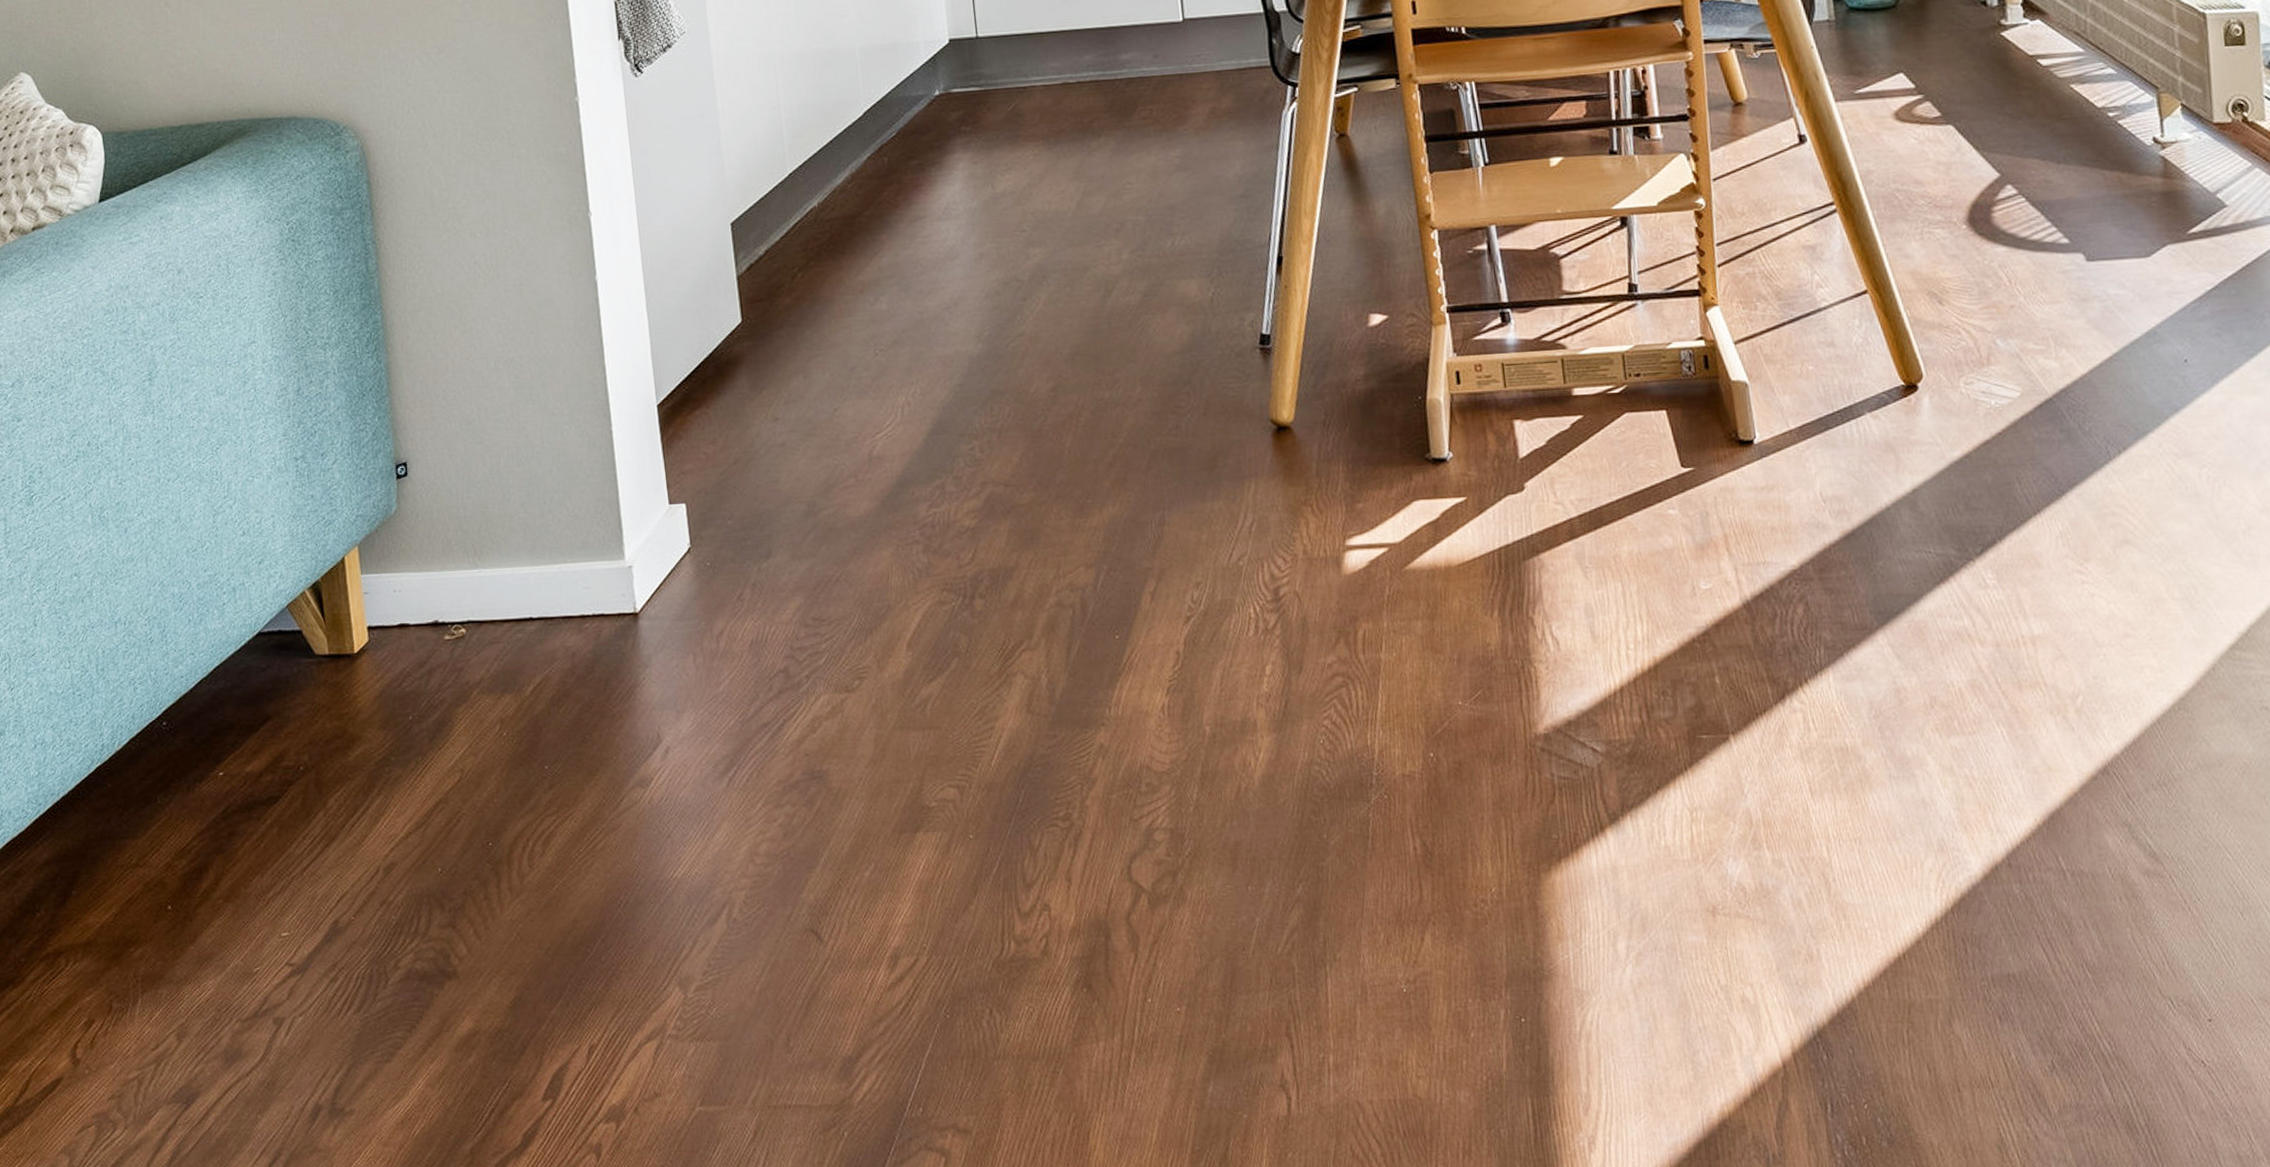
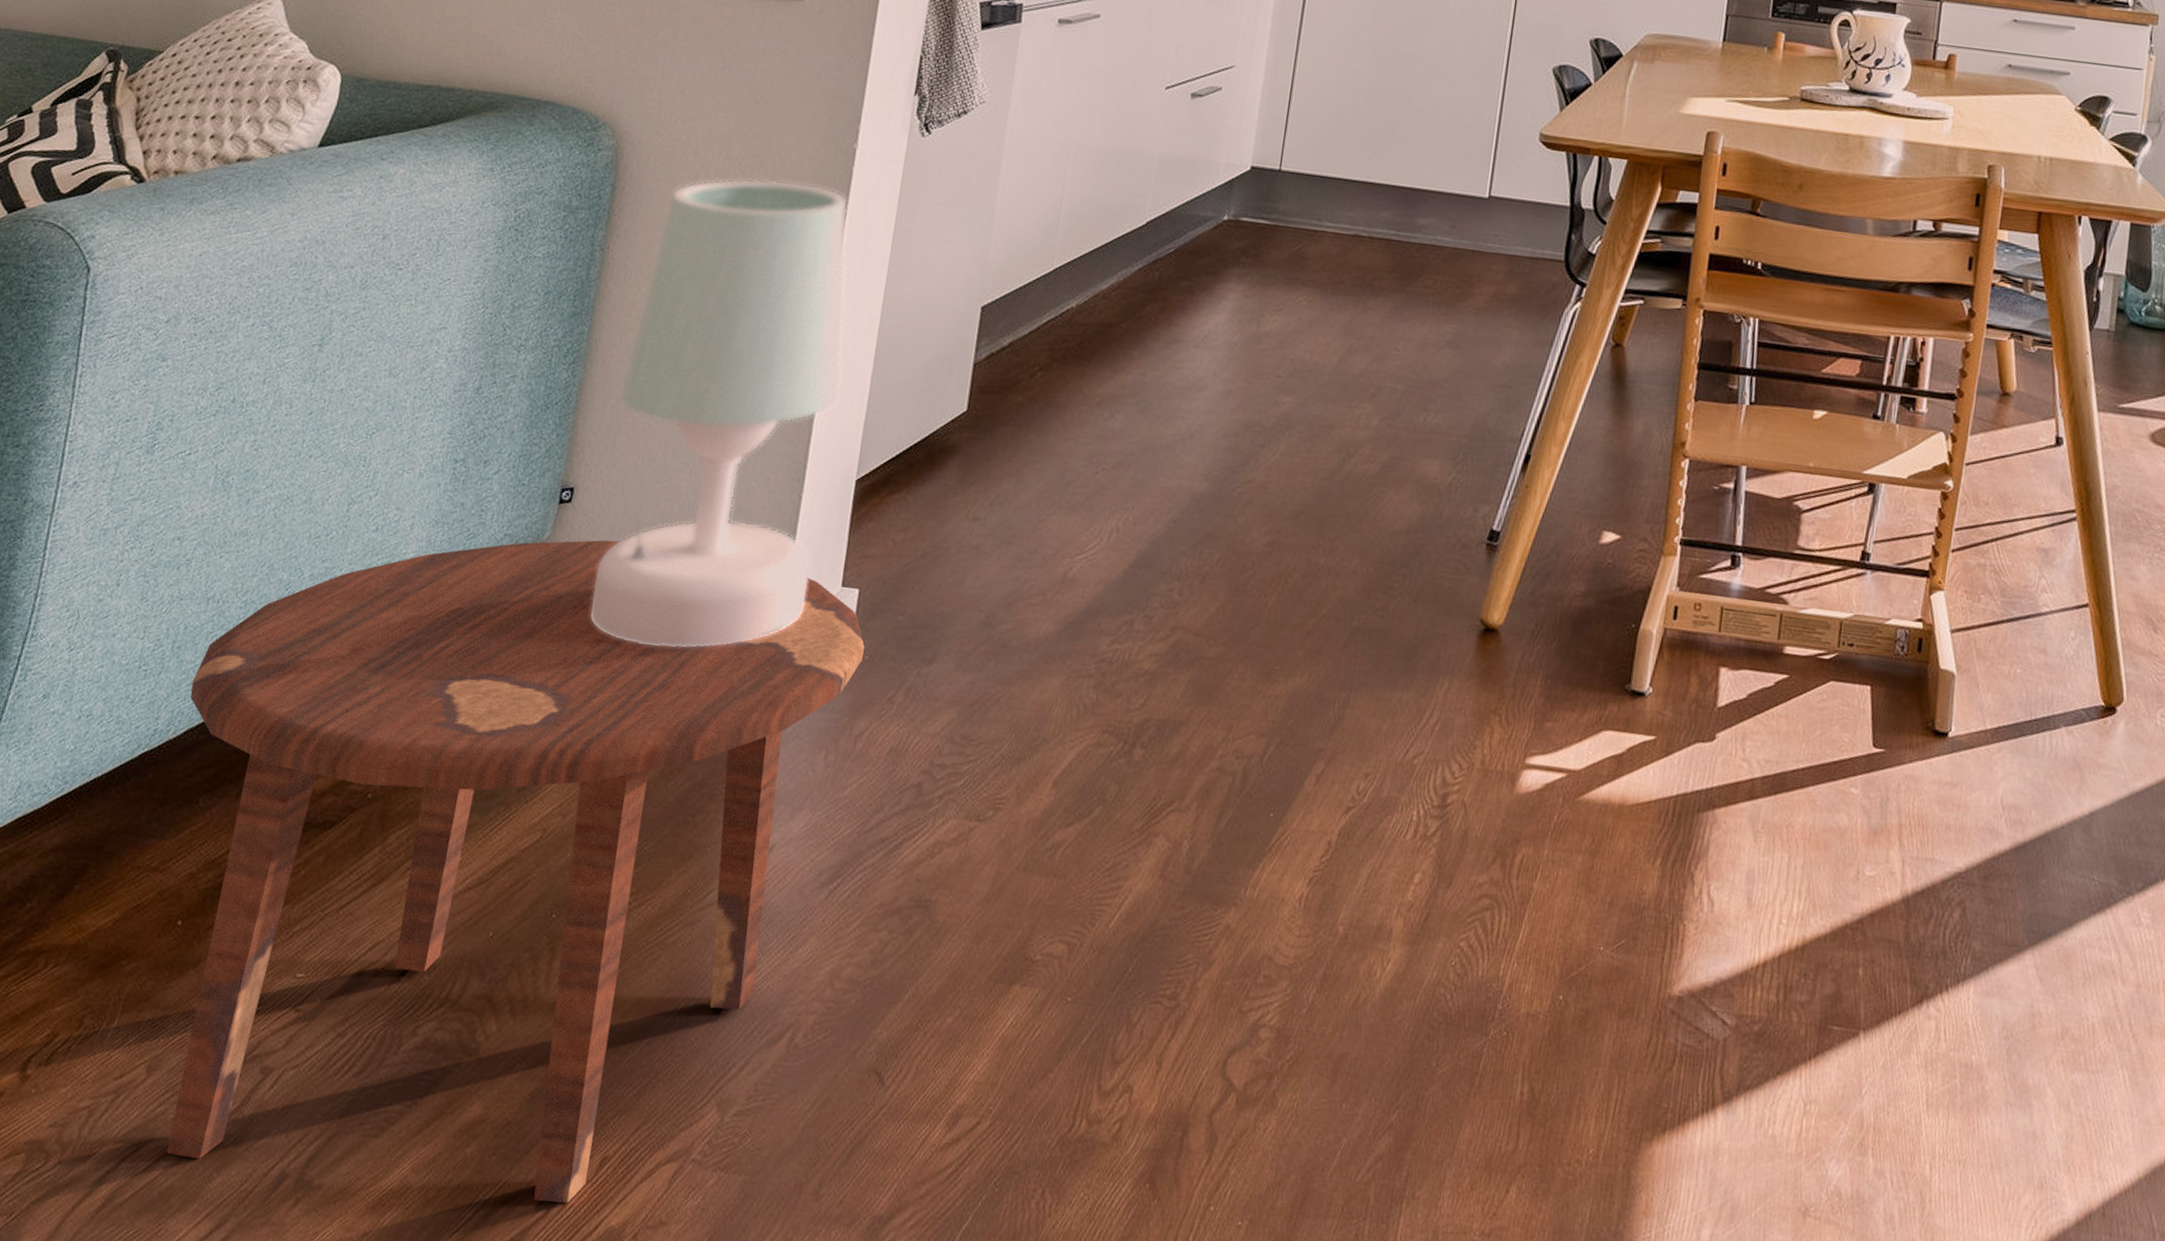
side table: none [122,501,705,1106] -> present [166,540,865,1204]
table lamp: none [422,142,639,590] -> present [591,179,849,648]

